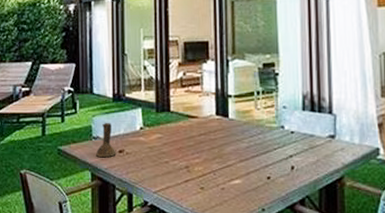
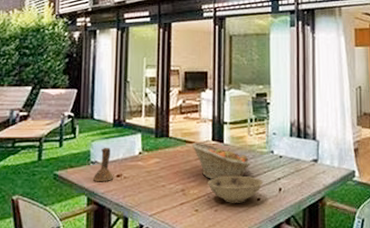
fruit basket: none [194,117,260,156] -> present [191,143,251,179]
bowl: none [213,152,274,181] -> present [208,175,264,203]

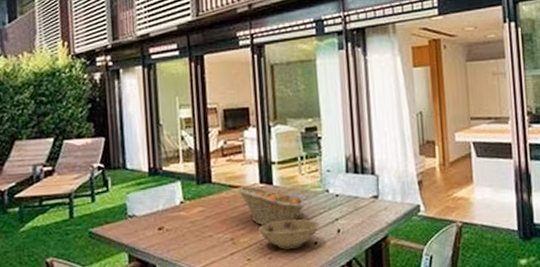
pitcher: present [93,147,114,182] -> none [133,198,155,237]

